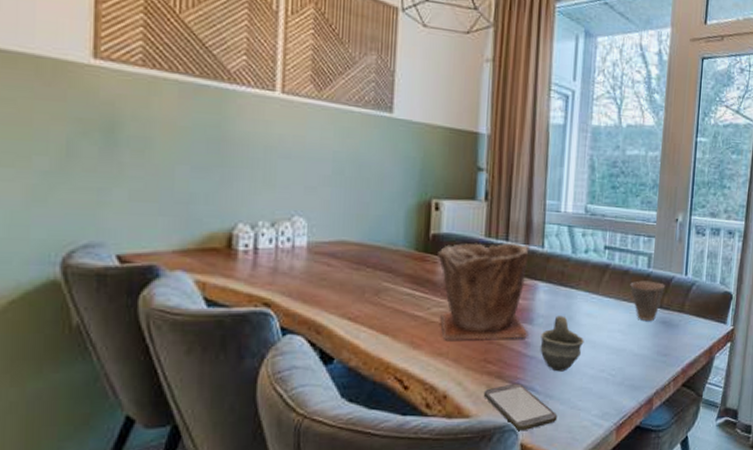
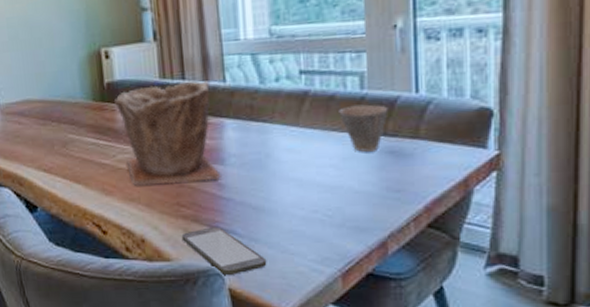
cup: present [540,316,584,372] -> none [235,153,288,214]

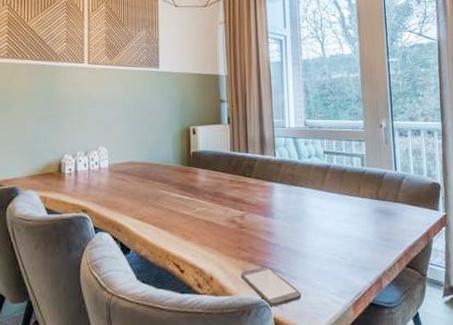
plant pot: present [113,80,221,186] -> none [196,154,271,233]
cup: present [339,104,389,152] -> none [349,177,379,211]

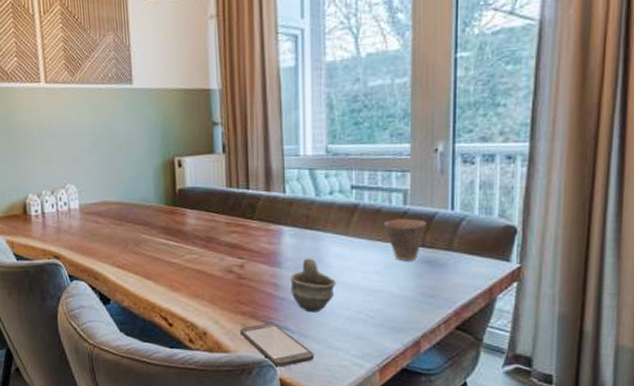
cup: none [281,209,316,256] -> present [290,258,336,313]
cup: none [349,177,379,211] -> present [384,218,427,261]

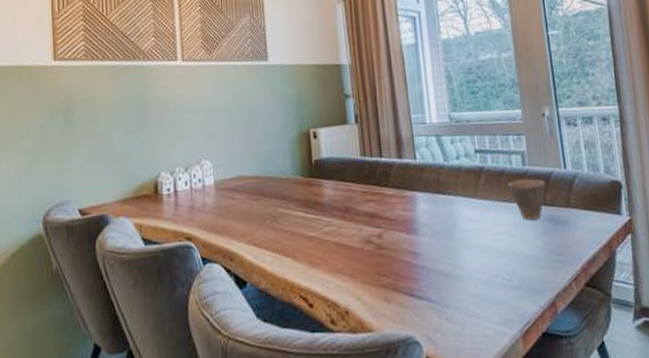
smartphone: present [239,323,315,368] -> none [382,294,459,344]
cup: present [290,258,336,313] -> none [427,223,472,280]

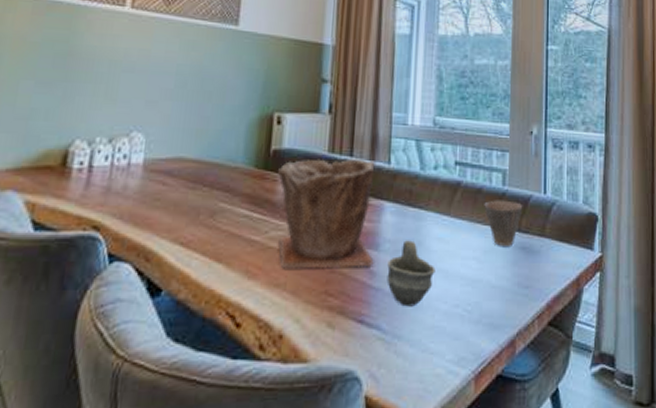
plant pot: none [320,158,416,257] -> present [277,158,377,269]
cup: none [427,223,472,280] -> present [387,240,435,307]

